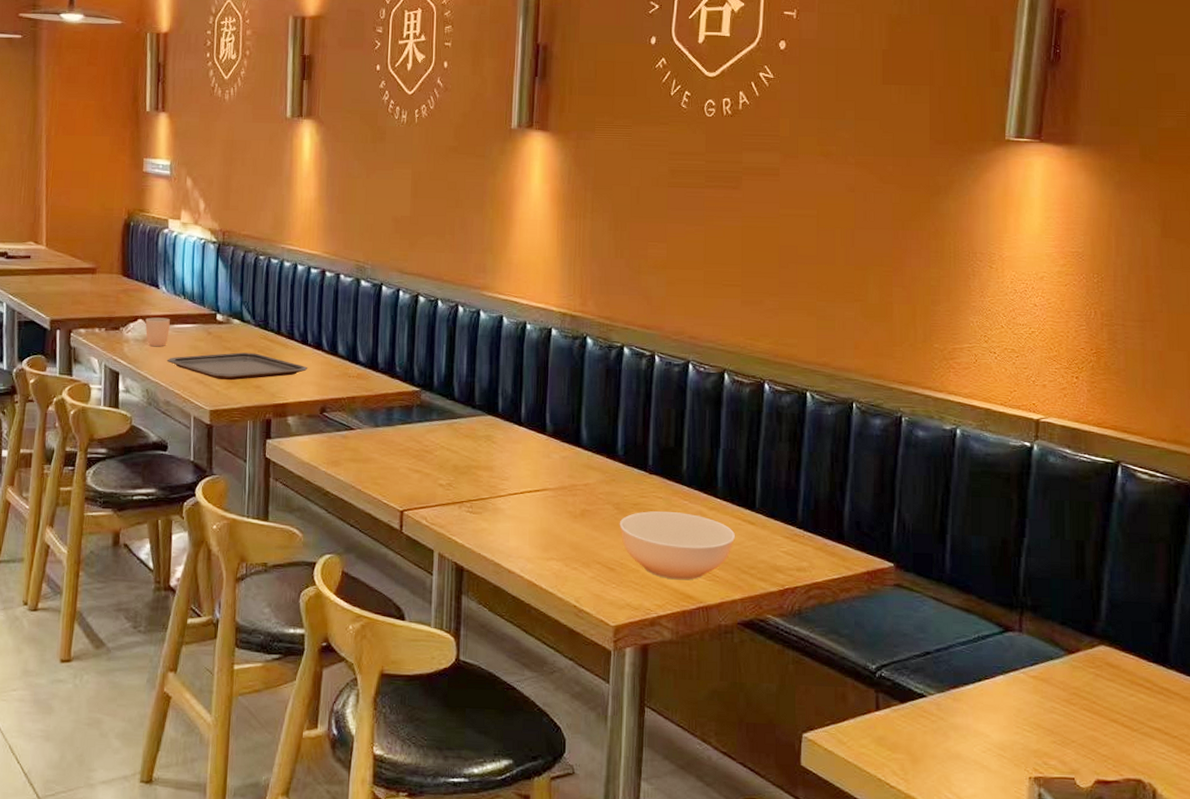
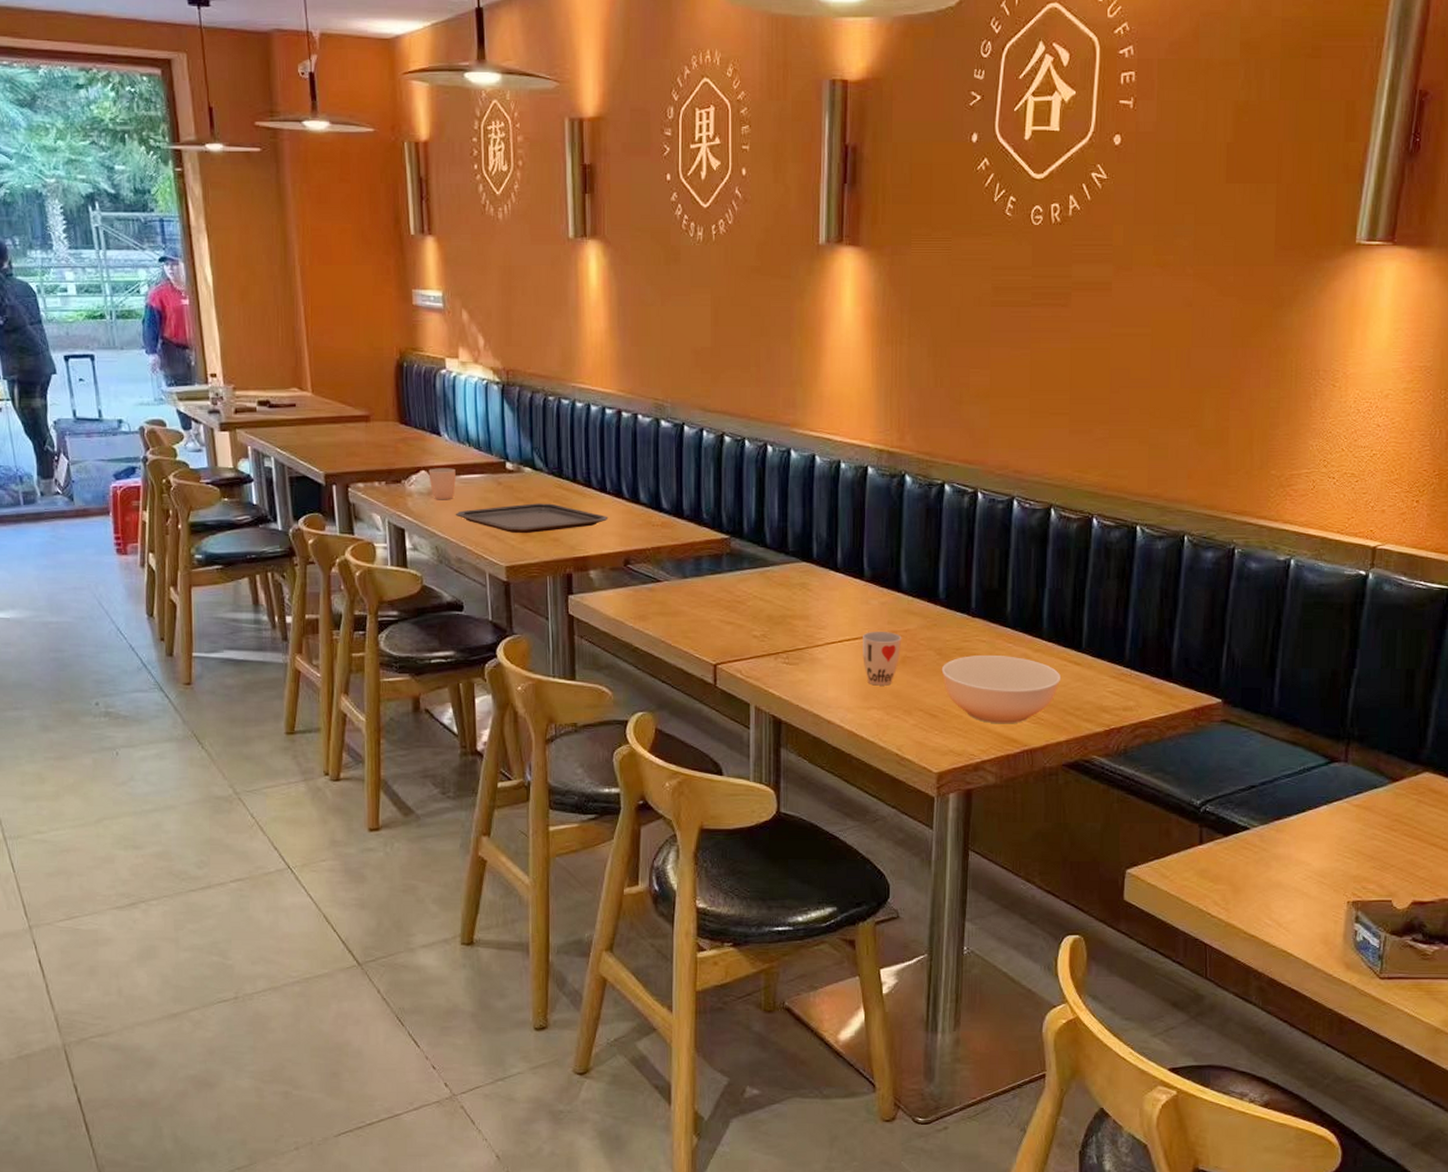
cup: none [543,484,582,538] -> present [863,632,902,686]

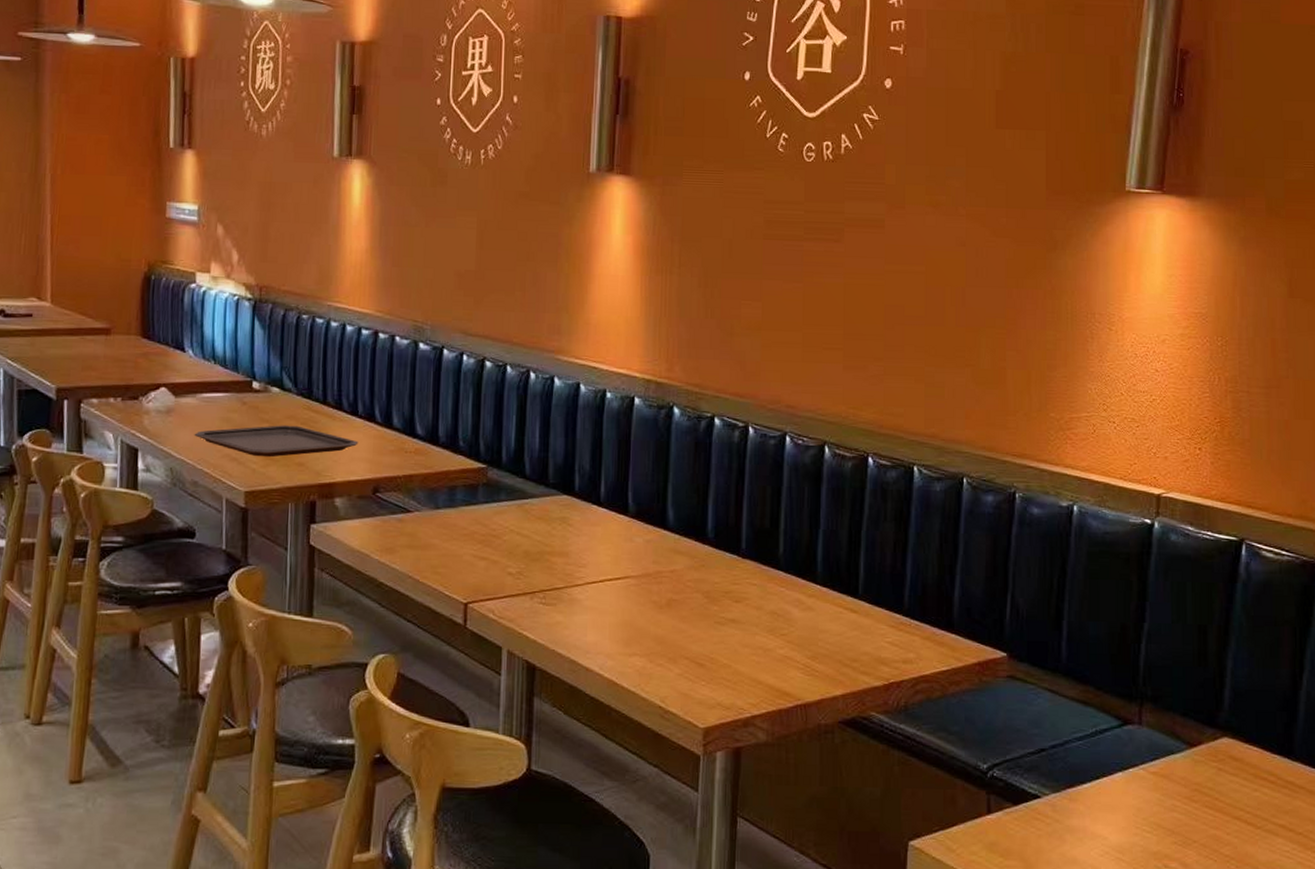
cup: present [428,468,456,500] -> none [169,385,198,419]
cup: present [863,632,902,686] -> none [625,571,668,631]
bowl: present [941,656,1062,724] -> none [709,600,837,676]

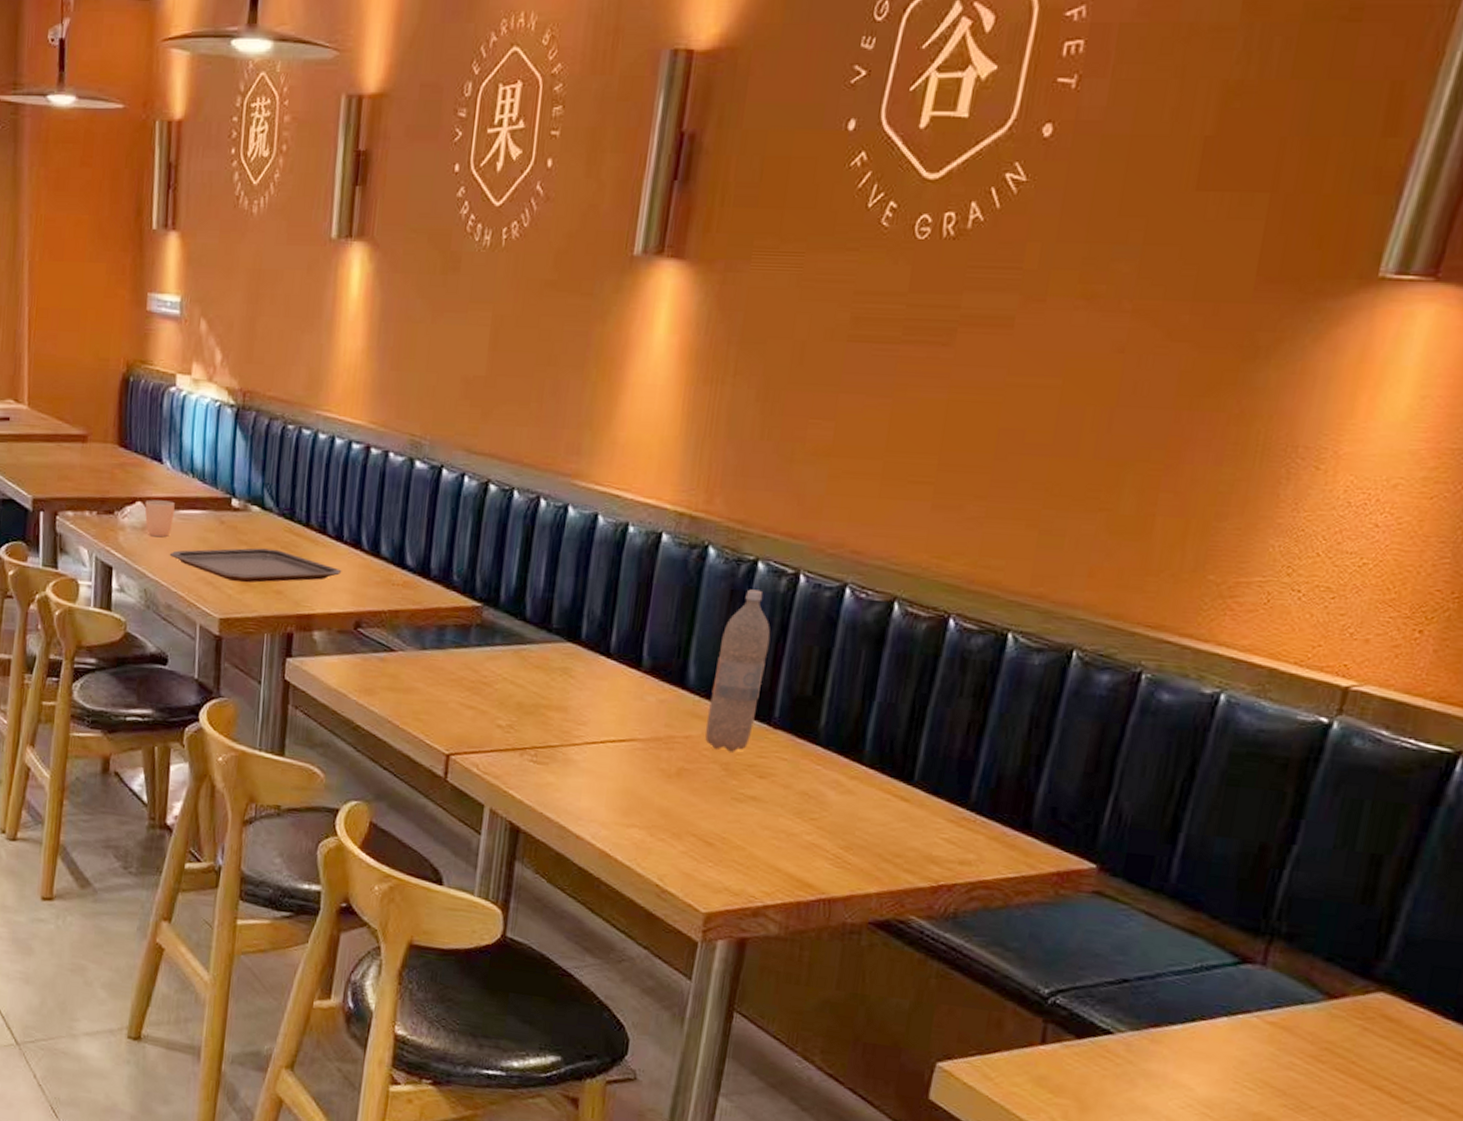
cup: none [169,385,198,419] -> present [144,499,175,538]
water bottle: none [686,441,731,582] -> present [705,589,771,752]

